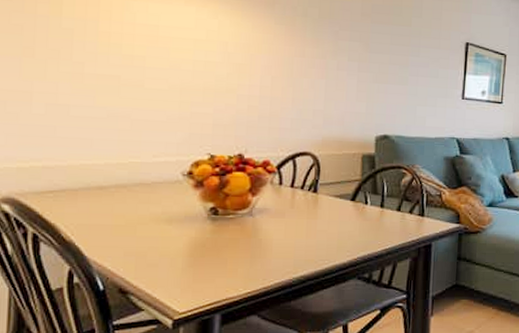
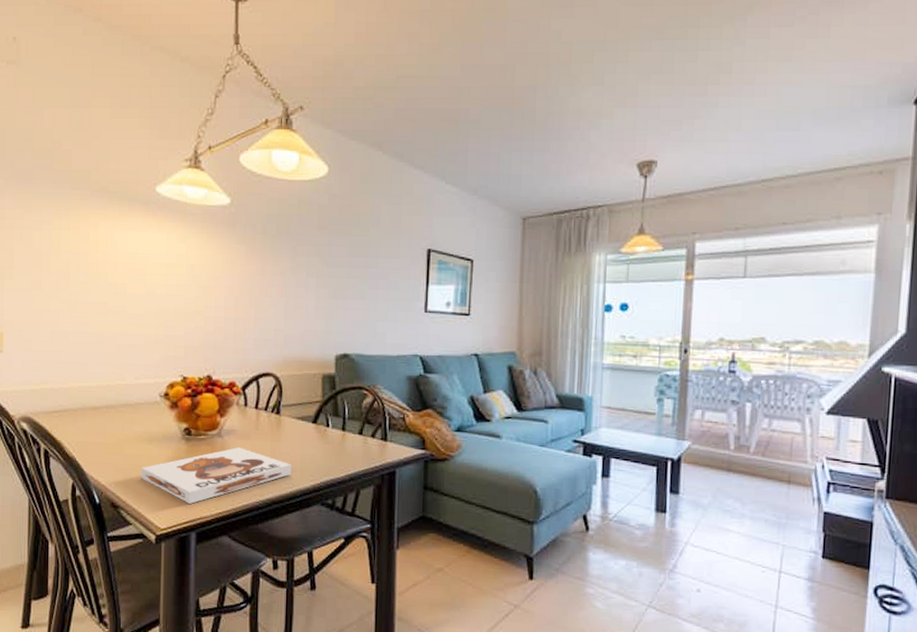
board game: none [157,226,328,285] -> present [141,447,291,504]

